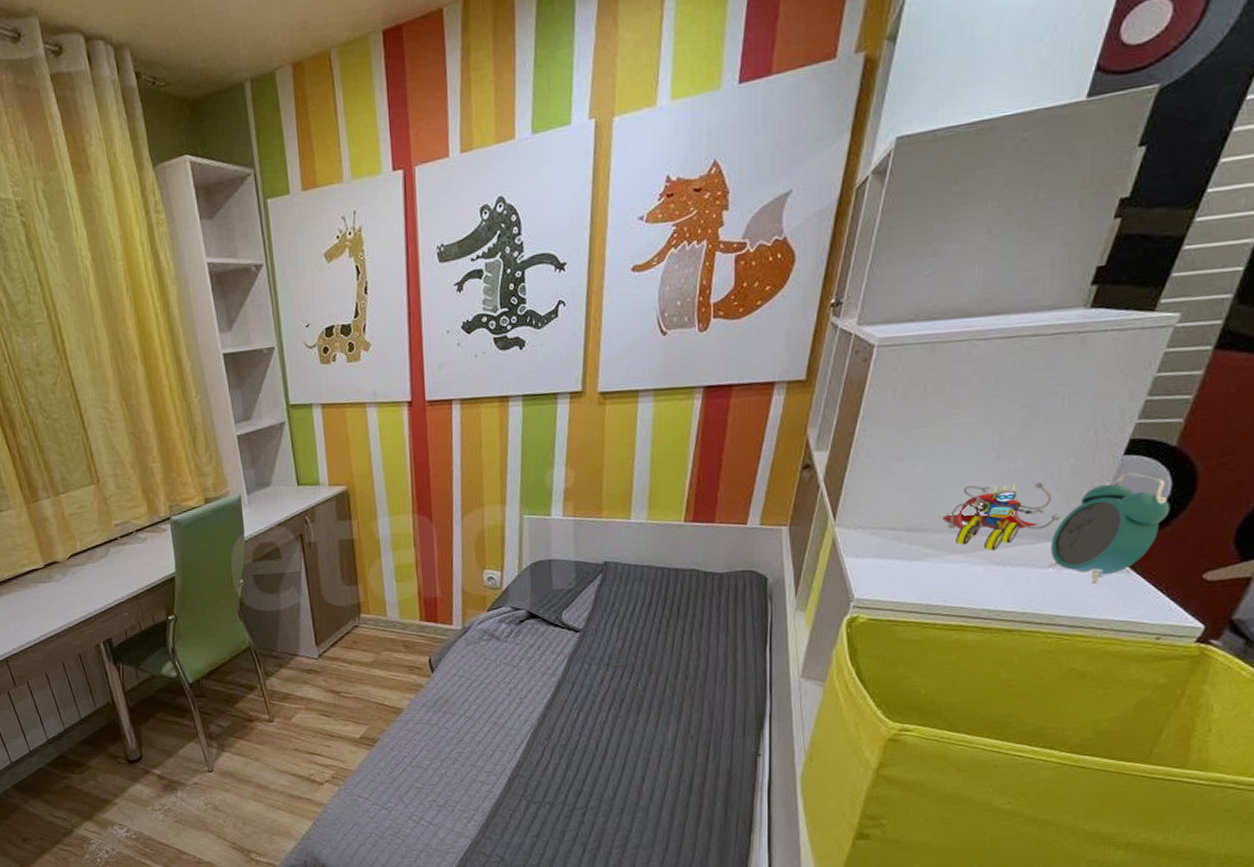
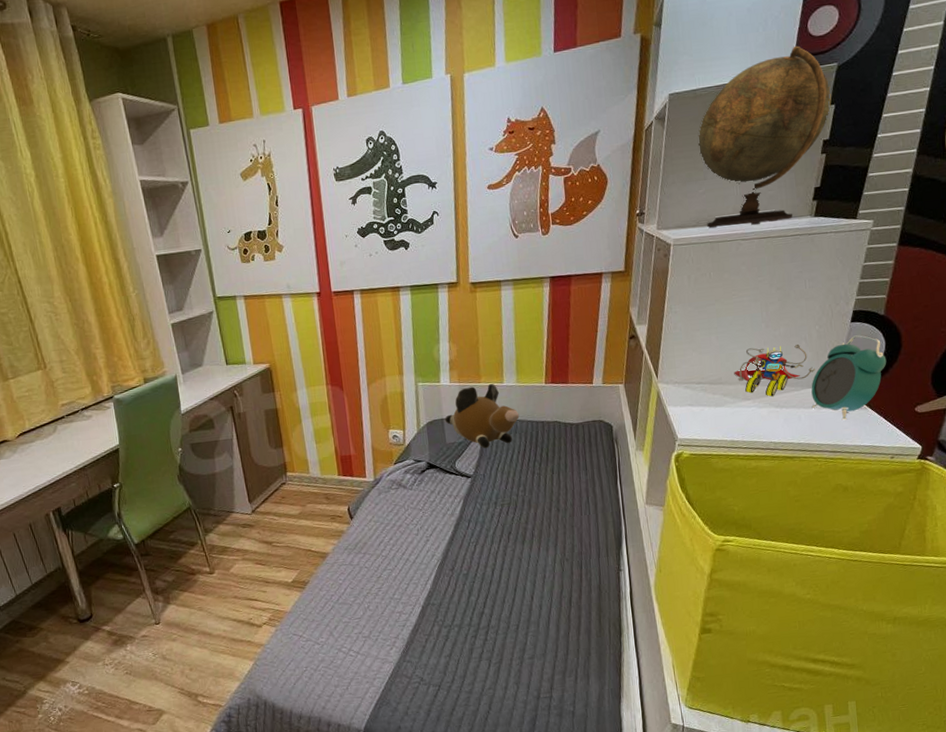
plush toy: none [553,519,647,599] -> present [445,383,520,449]
globe: none [929,60,1144,324] -> present [697,45,832,229]

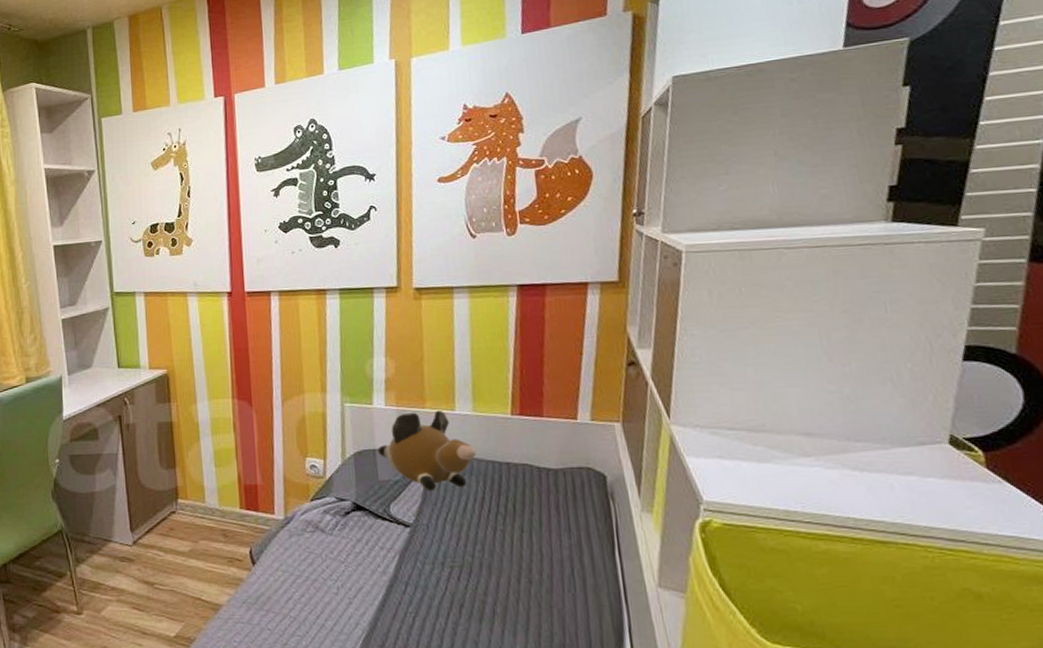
globe: present [697,45,832,229] -> none [714,19,905,234]
toy robot: present [734,343,815,397] -> none [783,385,911,455]
alarm clock: present [811,335,887,422] -> none [906,379,1029,498]

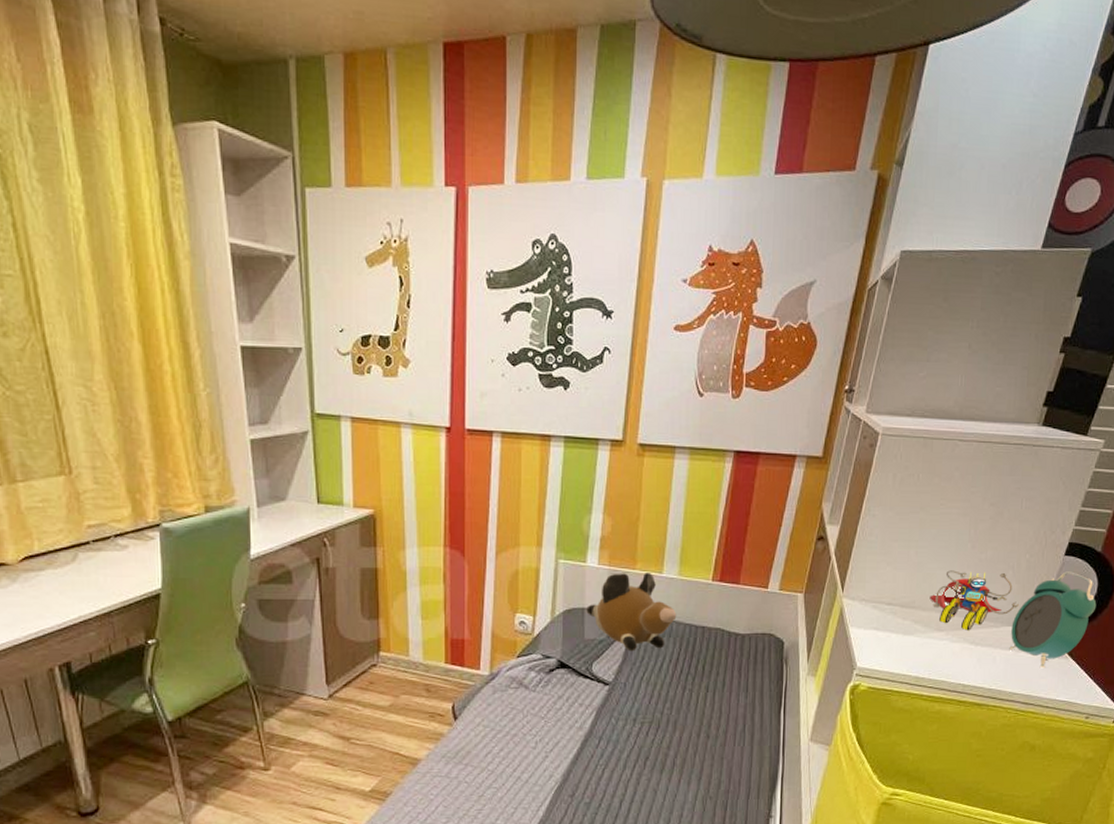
toy robot: none [783,385,911,455] -> present [929,570,1019,631]
alarm clock: none [906,379,1029,498] -> present [1009,571,1097,670]

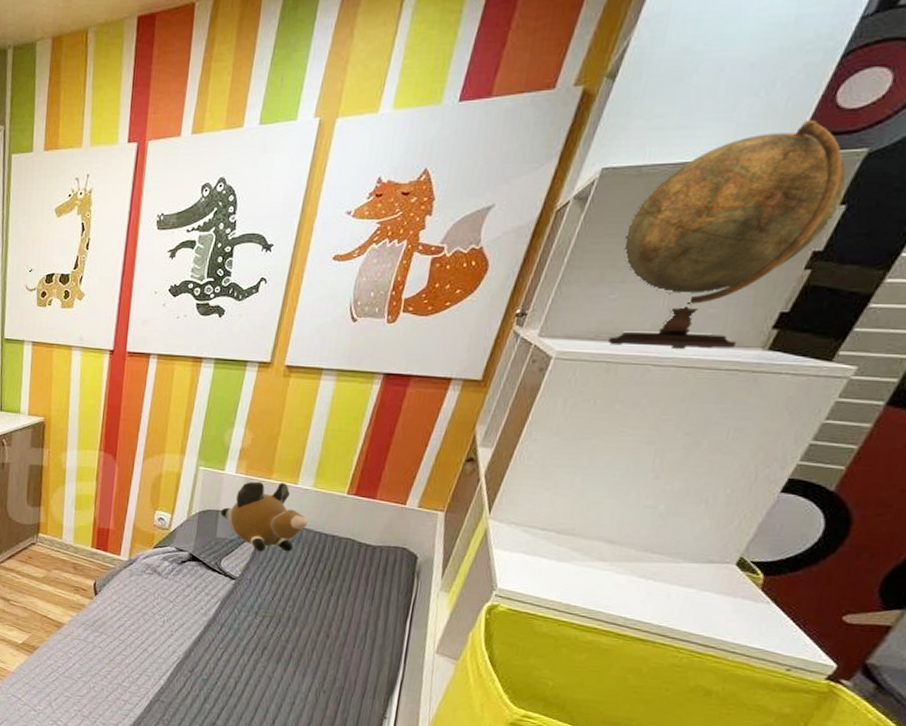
globe: none [923,219,1080,426] -> present [608,119,848,350]
toy robot: present [929,570,1019,631] -> none [593,500,710,563]
alarm clock: present [1009,571,1097,670] -> none [690,510,820,613]

